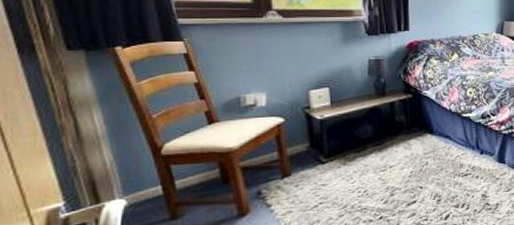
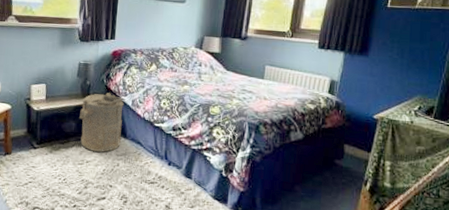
laundry hamper: none [376,89,427,154] -> present [79,93,124,152]

